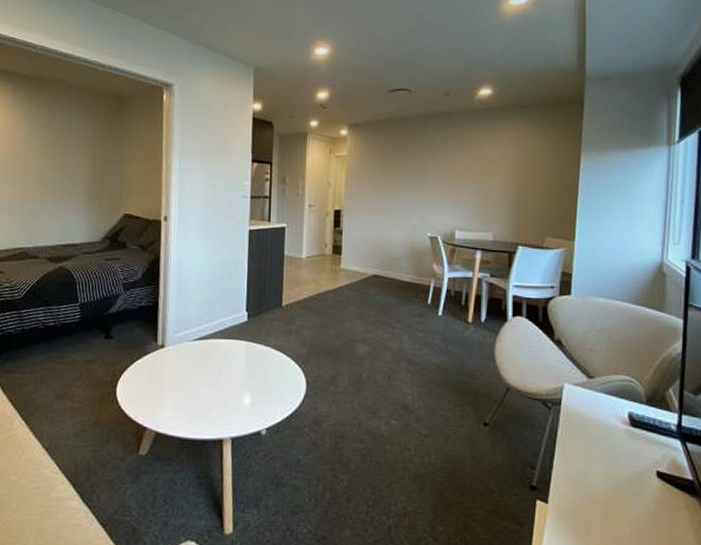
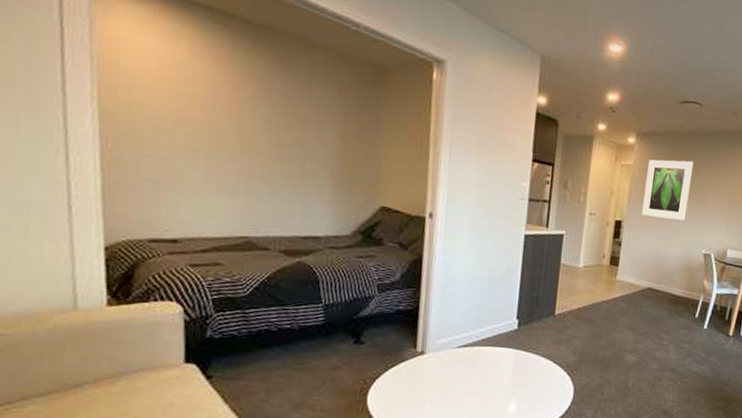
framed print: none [361,145,409,205] -> present [642,159,694,221]

